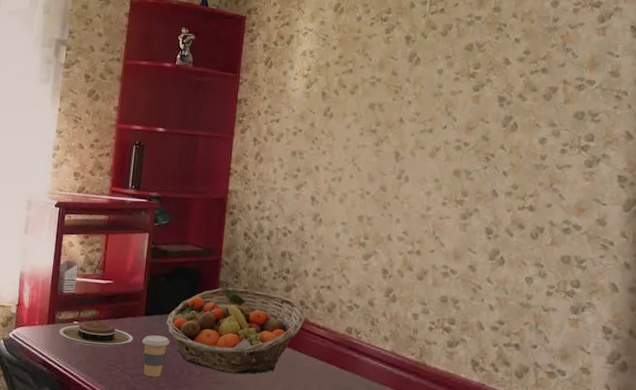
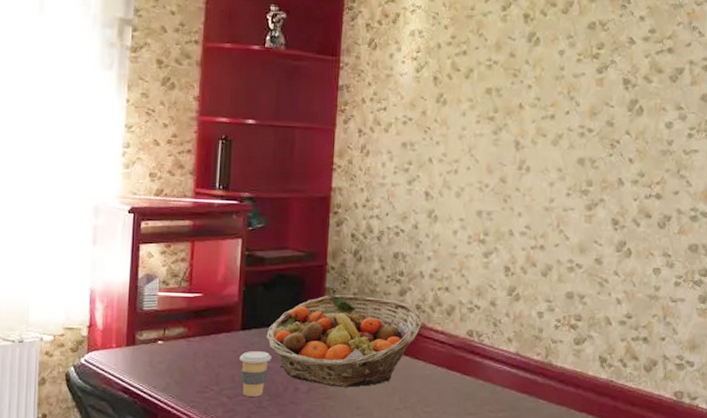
plate: present [58,321,134,347] -> none [140,340,230,367]

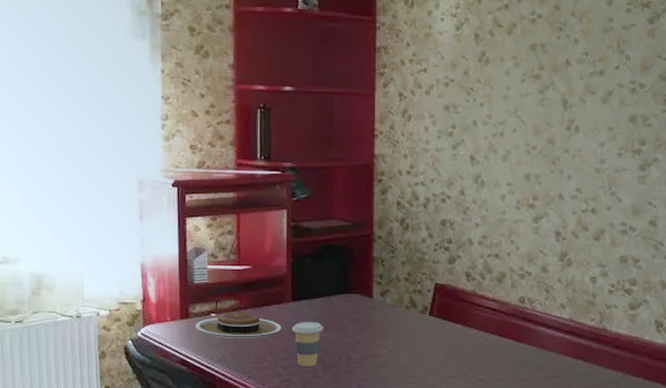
plate: none [140,340,230,367] -> present [194,312,282,338]
fruit basket: present [265,295,423,387] -> none [316,264,473,356]

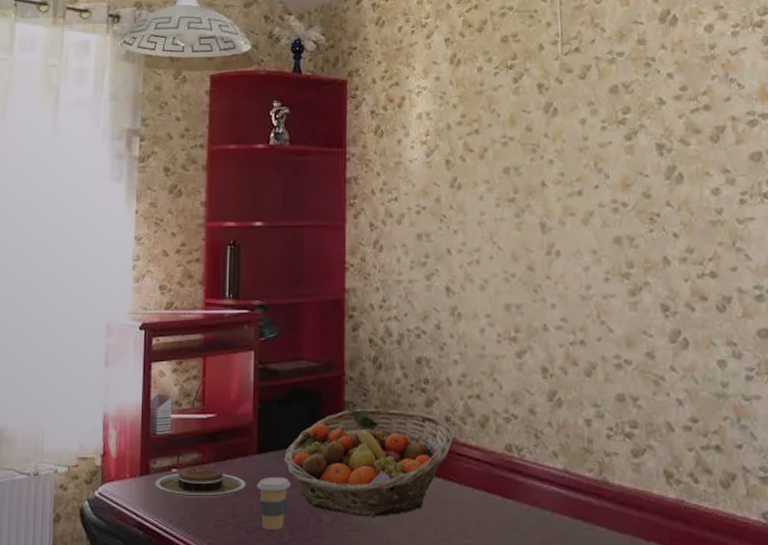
fruit basket: none [316,264,473,356] -> present [283,409,454,517]

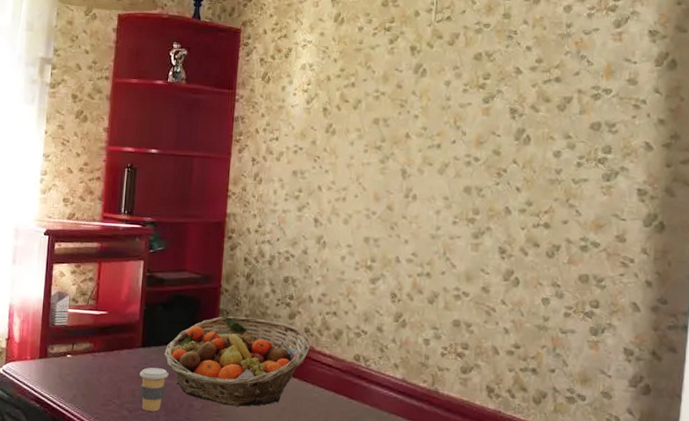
plate: present [154,467,246,497] -> none [51,354,131,381]

